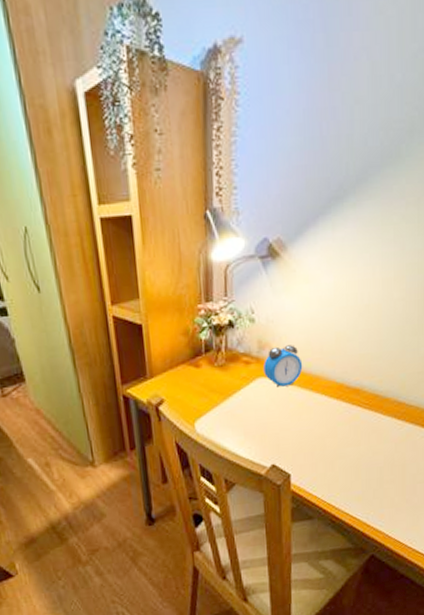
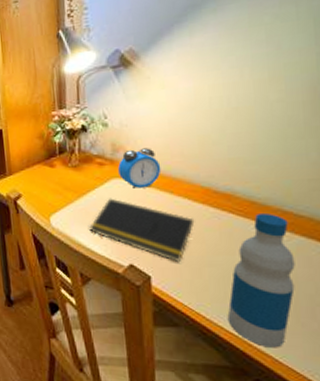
notepad: none [234,398,330,457] -> present [89,198,195,262]
bottle: none [352,405,404,525] -> present [227,214,295,348]

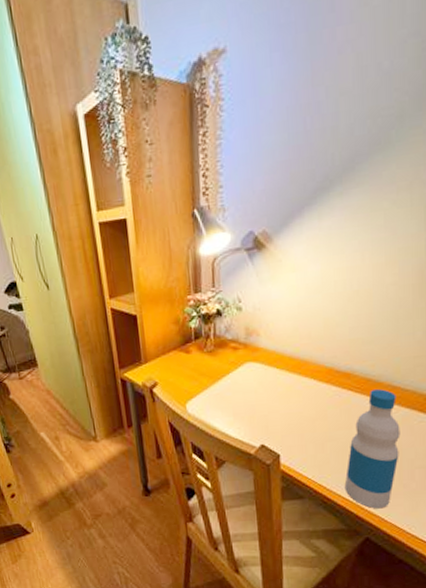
notepad: present [89,198,195,262] -> none [224,381,319,439]
alarm clock: present [118,148,162,188] -> none [251,331,291,371]

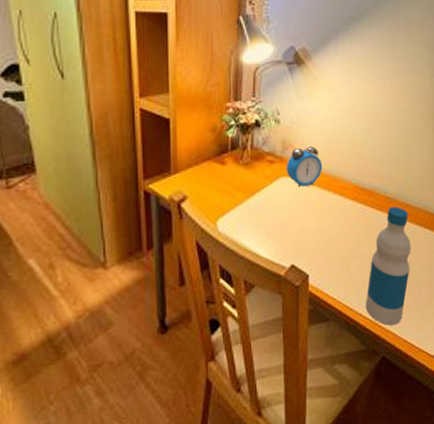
alarm clock: none [251,331,291,371] -> present [287,146,323,187]

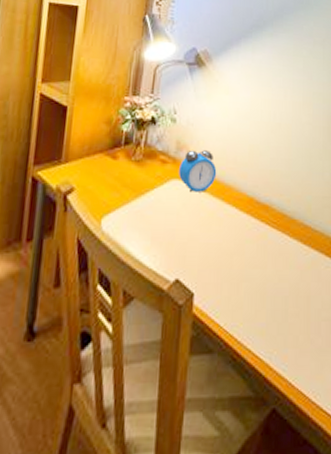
bottle: present [365,207,411,326] -> none [255,227,310,370]

